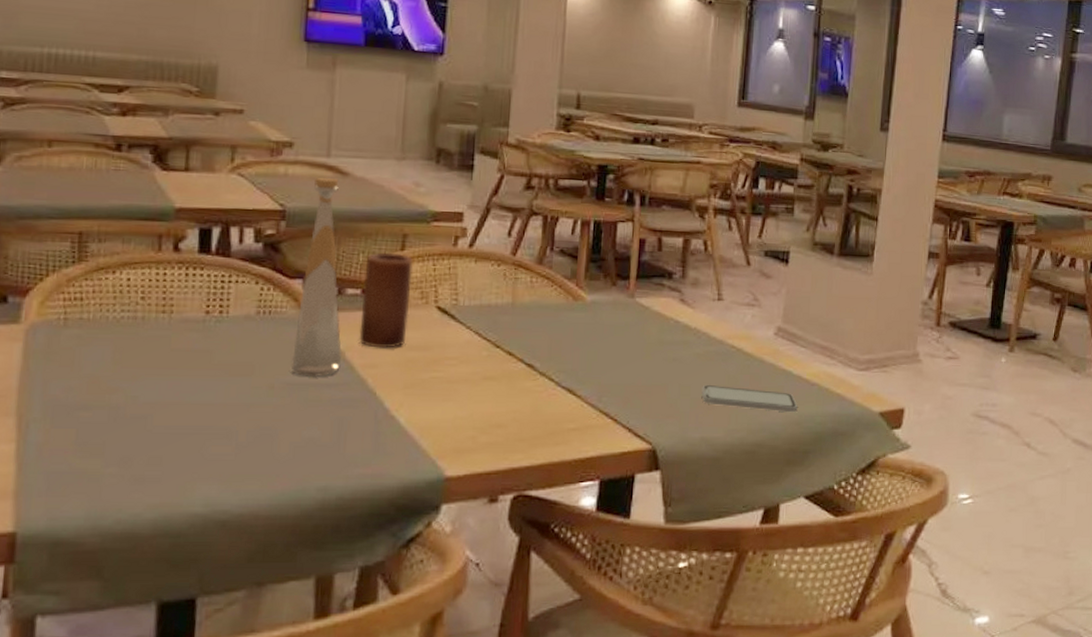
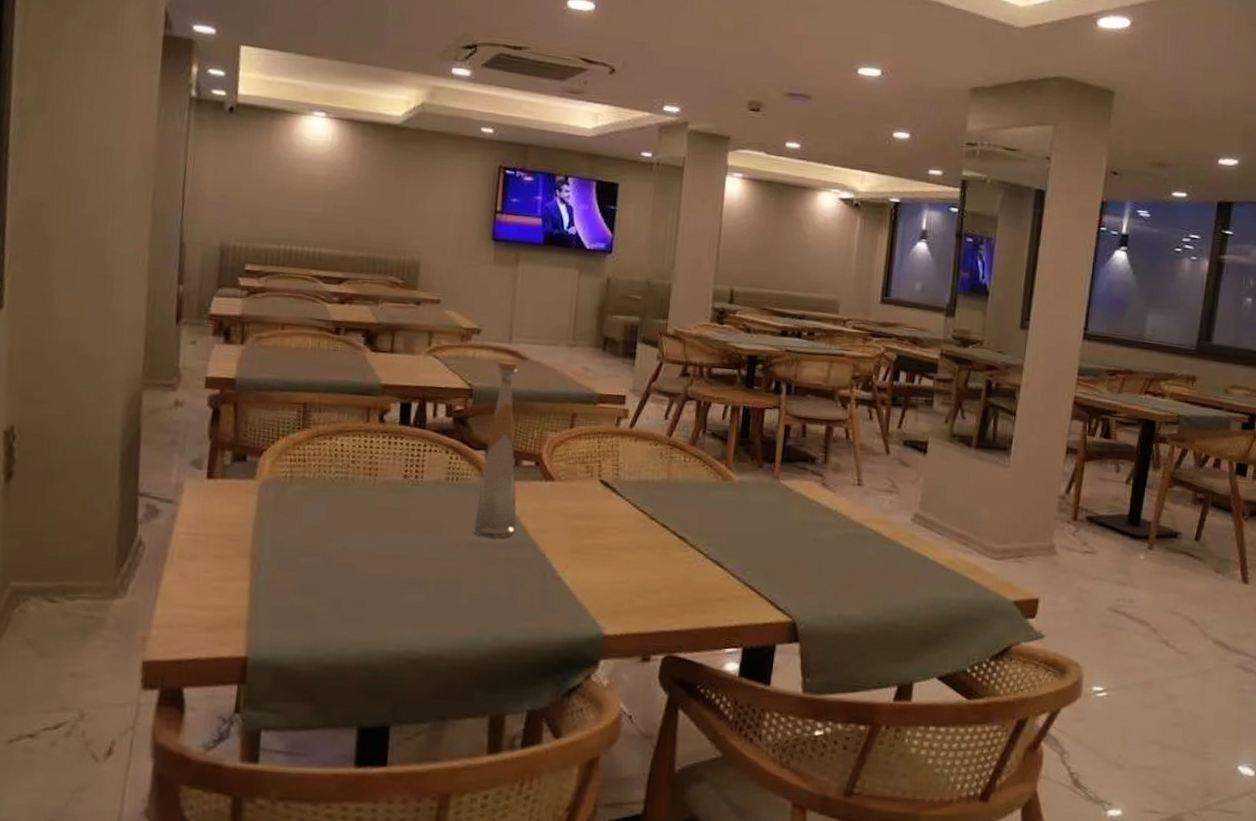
candle: present [359,252,413,348] -> none [532,429,580,516]
smartphone: present [701,384,798,413] -> none [840,564,933,596]

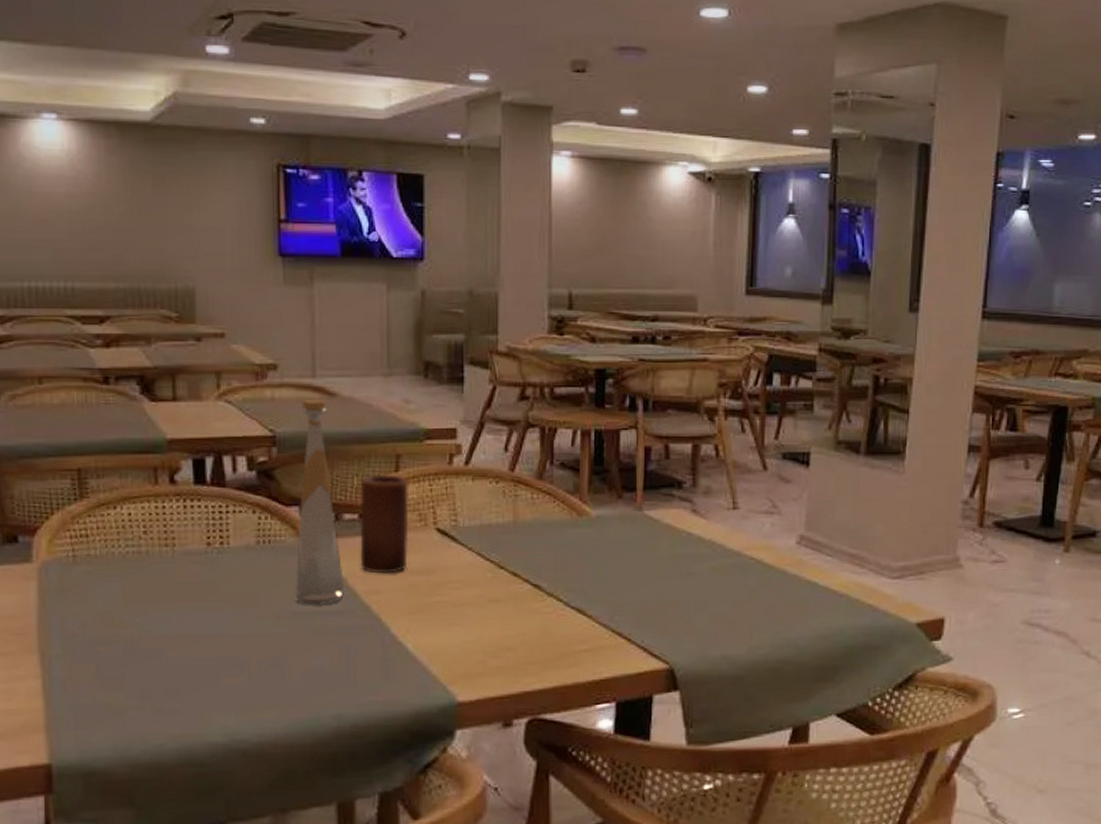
candle: none [532,429,580,516] -> present [359,474,409,574]

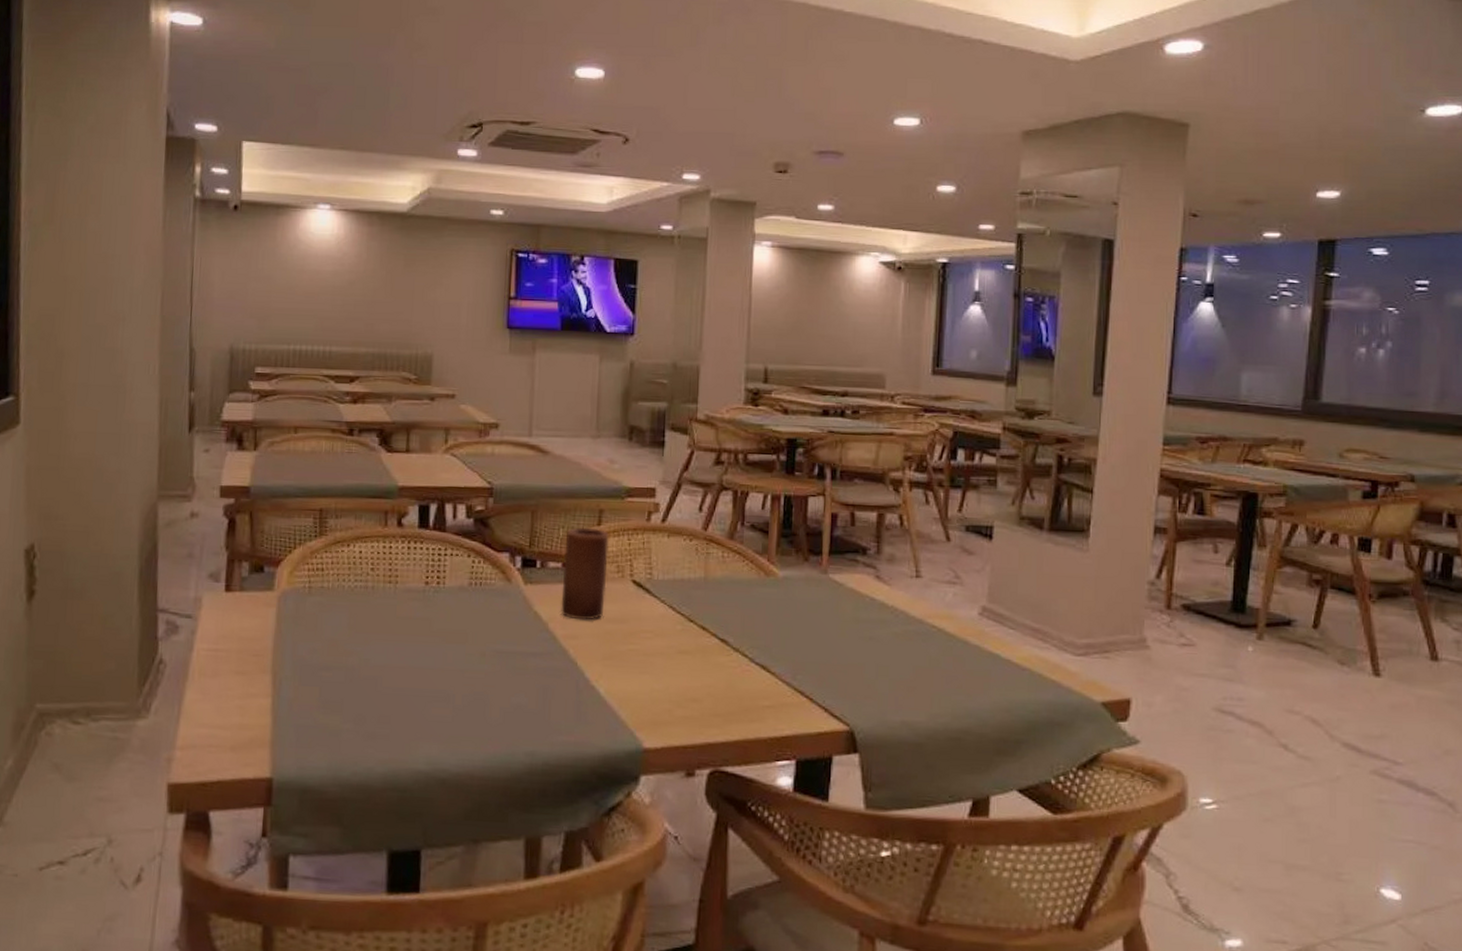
bottle: present [294,399,344,606] -> none [499,455,545,647]

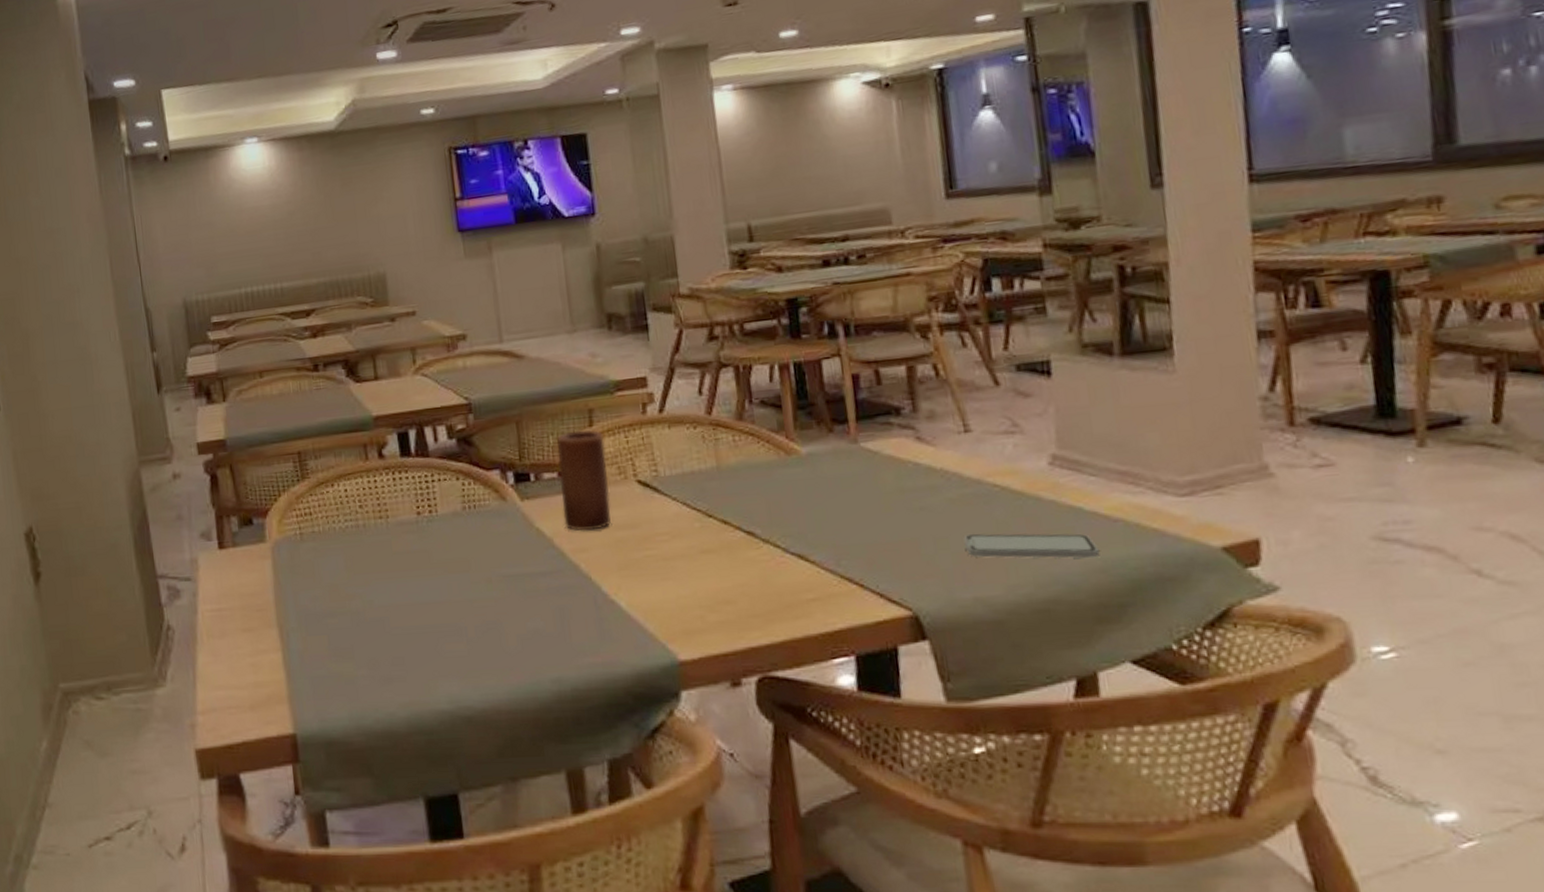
smartphone: none [901,665,1007,699] -> present [963,533,1100,559]

